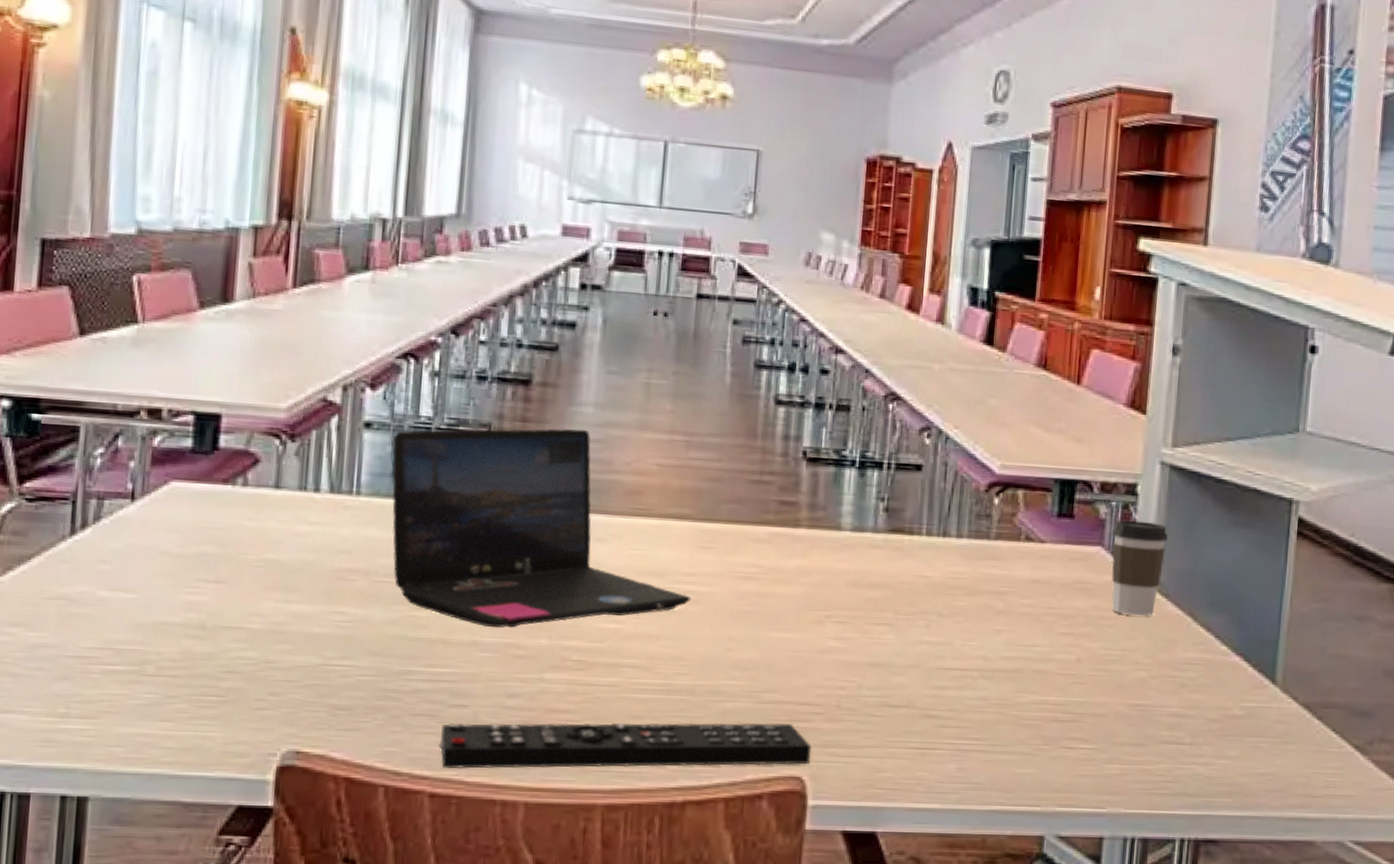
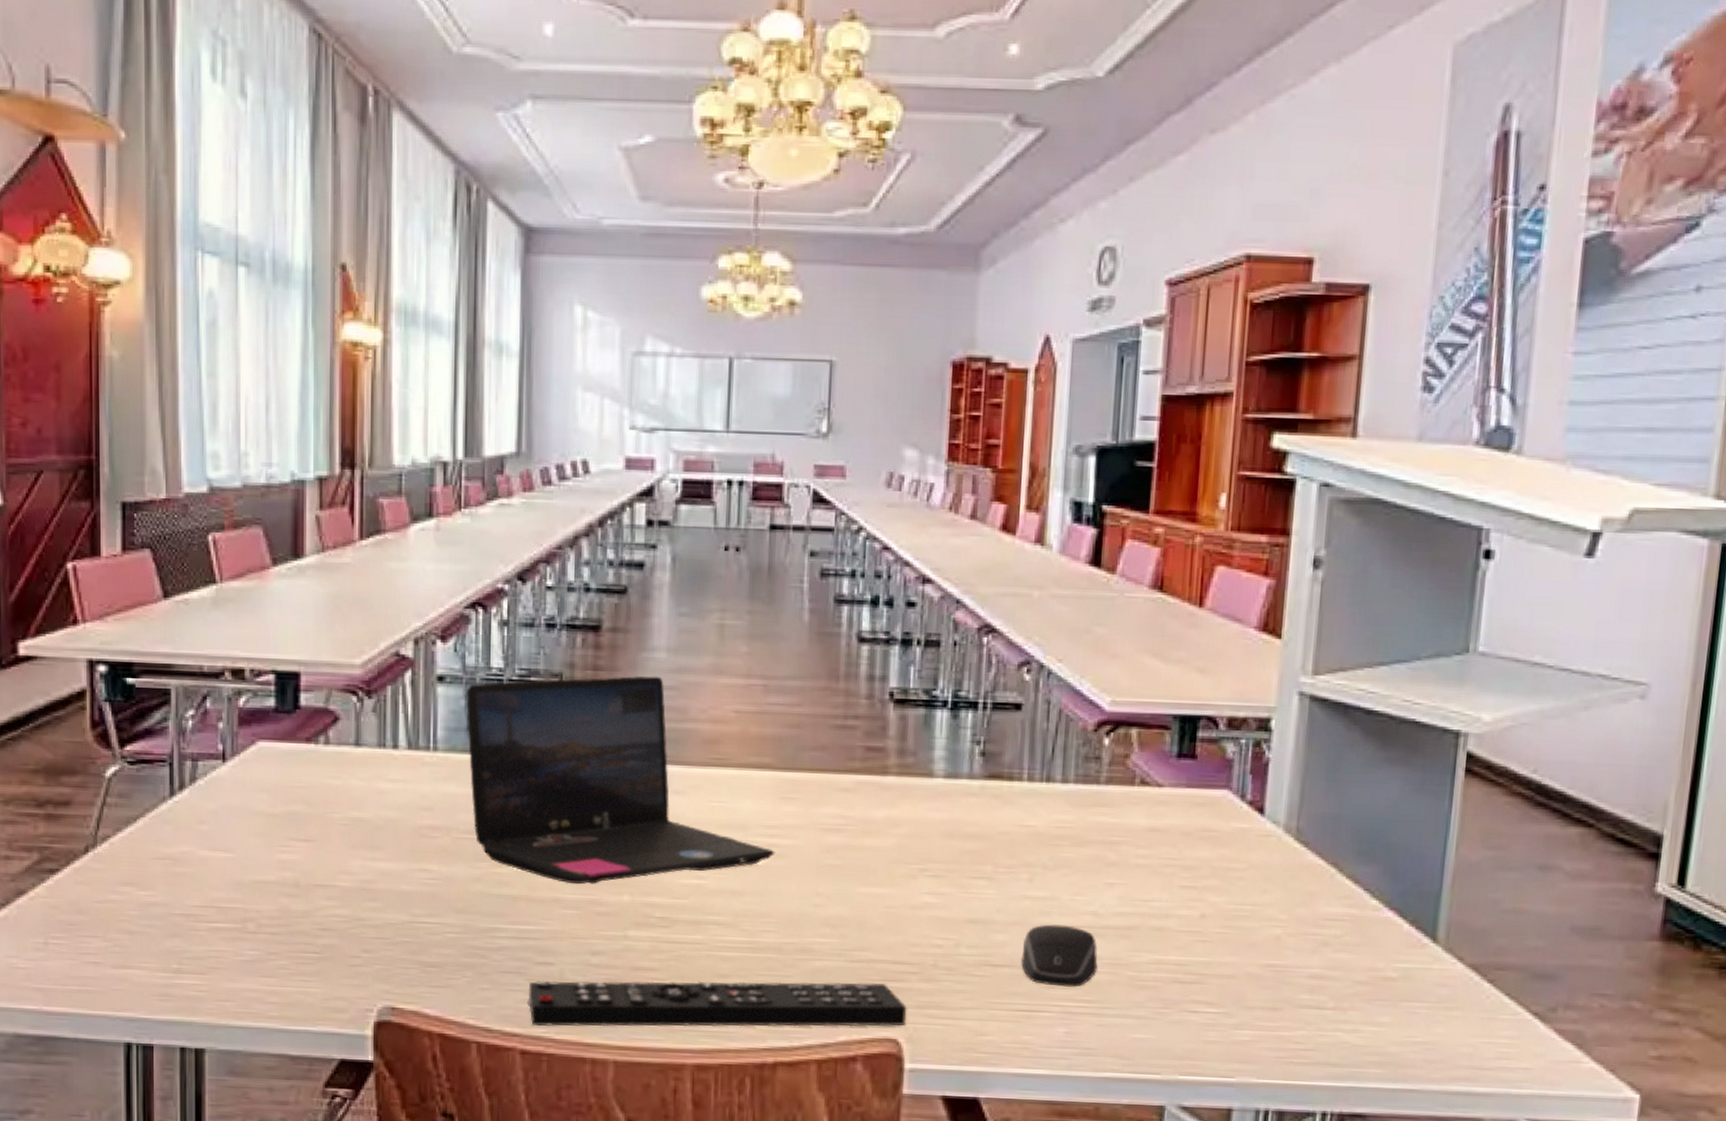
computer mouse: none [917,667,986,726] -> present [1021,924,1098,987]
coffee cup: present [1112,520,1168,616] -> none [1241,759,1308,867]

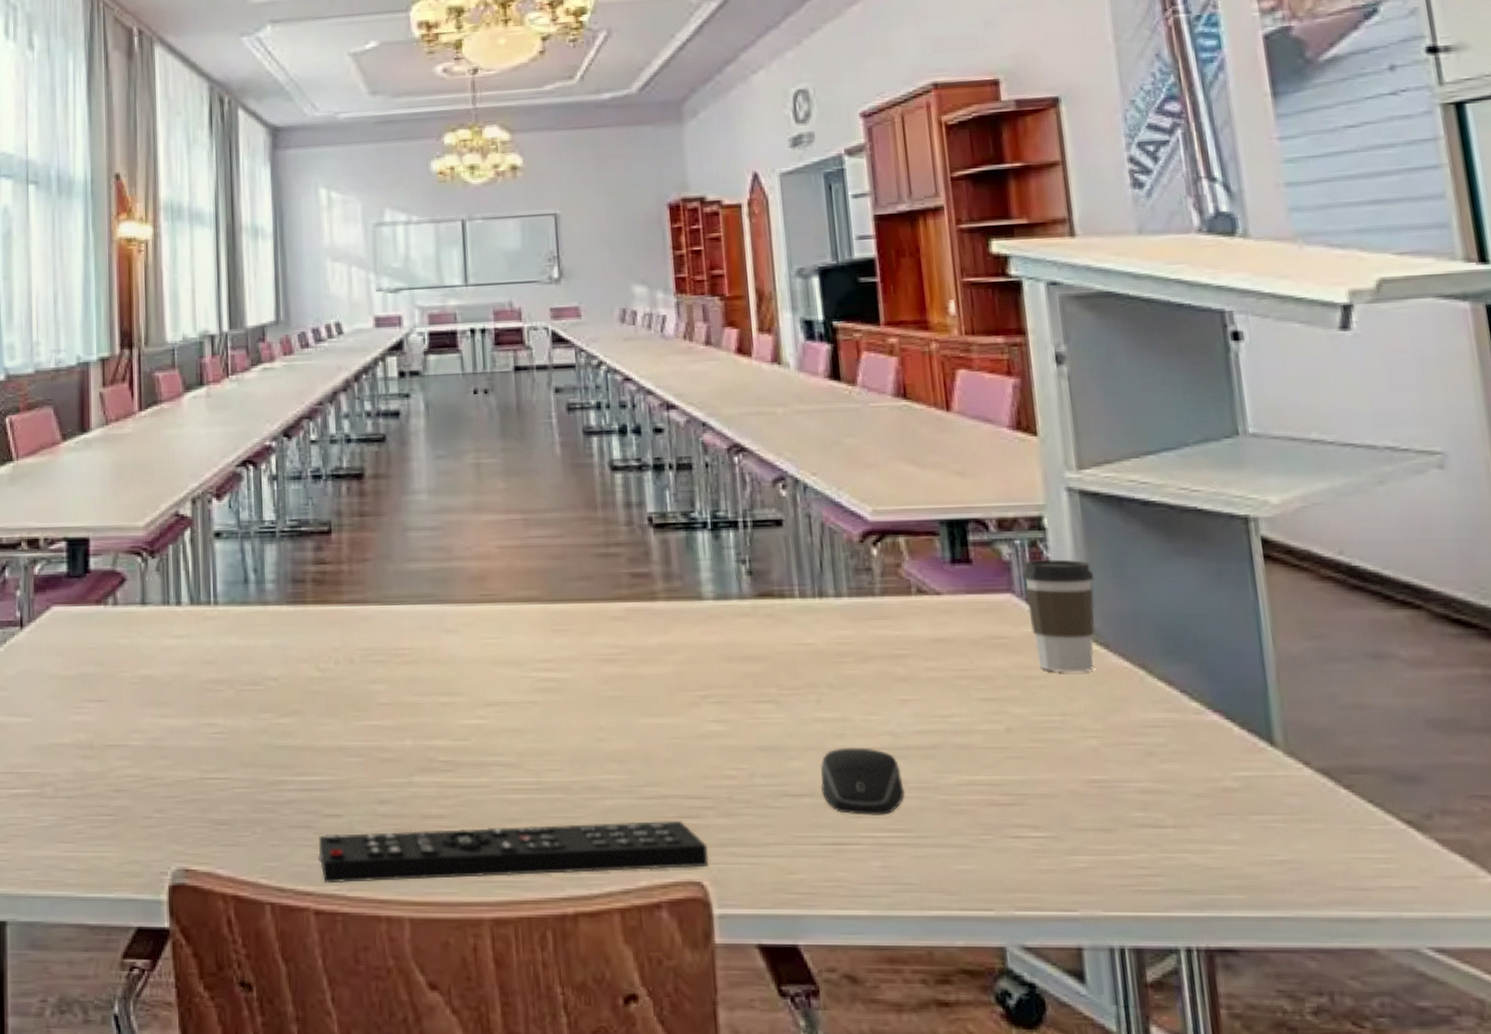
laptop: present [466,675,775,885] -> none [242,518,553,731]
coffee cup: none [1241,759,1308,867] -> present [1021,559,1095,673]

